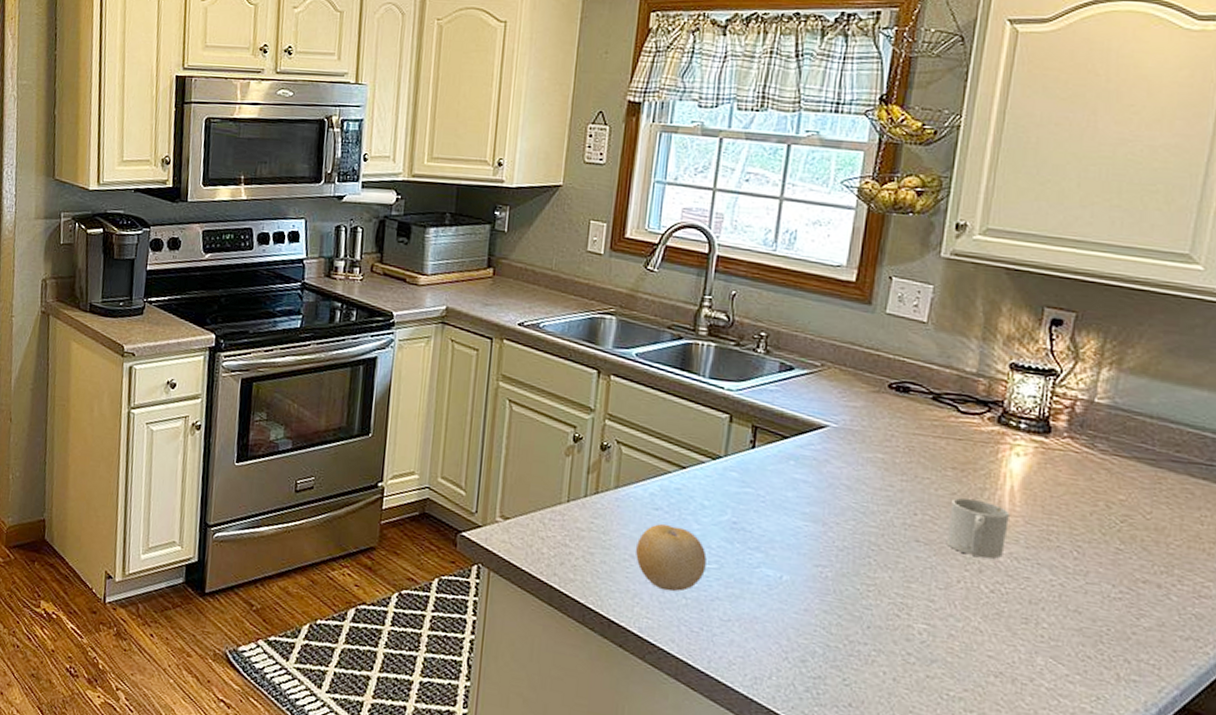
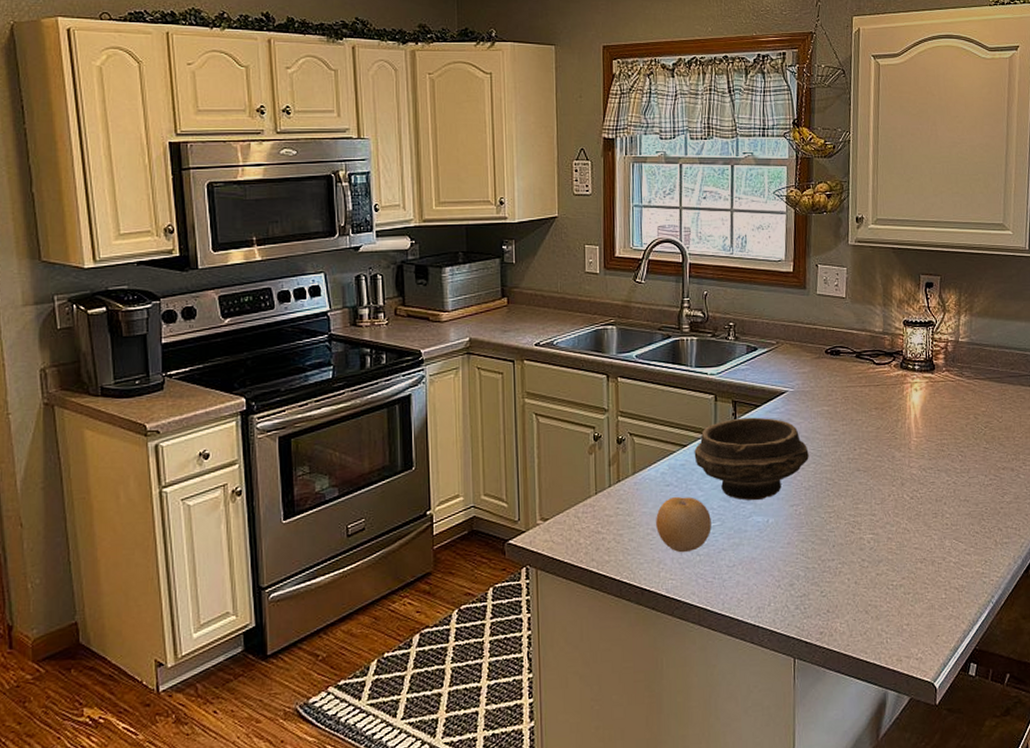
bowl: none [694,446,849,550] -> present [694,417,809,500]
mug: present [946,497,1010,560] -> none [877,429,917,474]

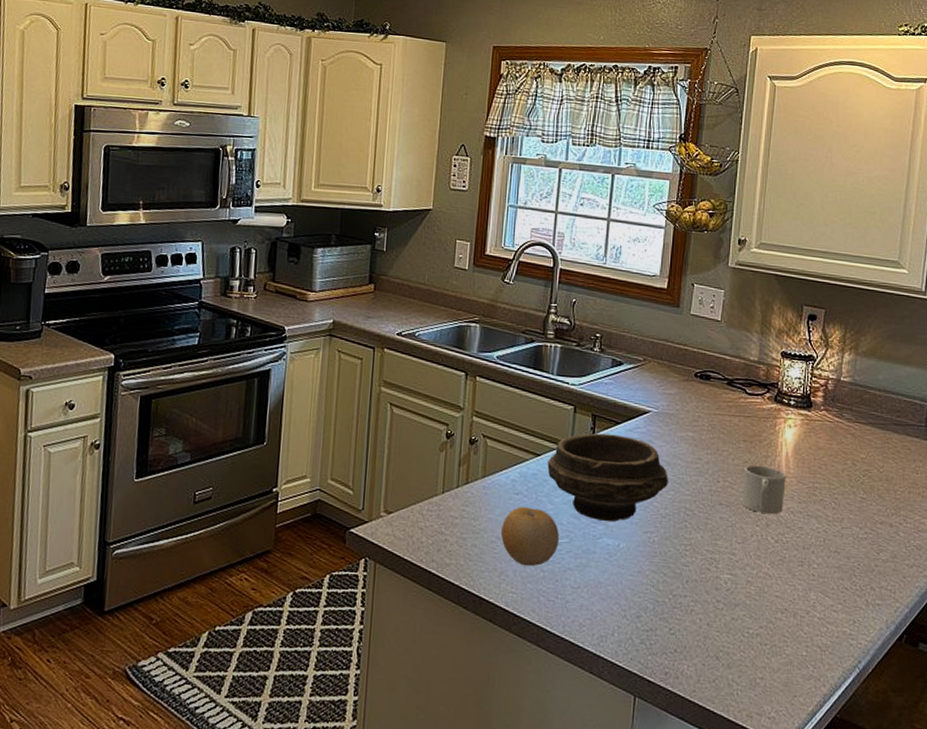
mug: none [877,429,917,474] -> present [741,465,786,515]

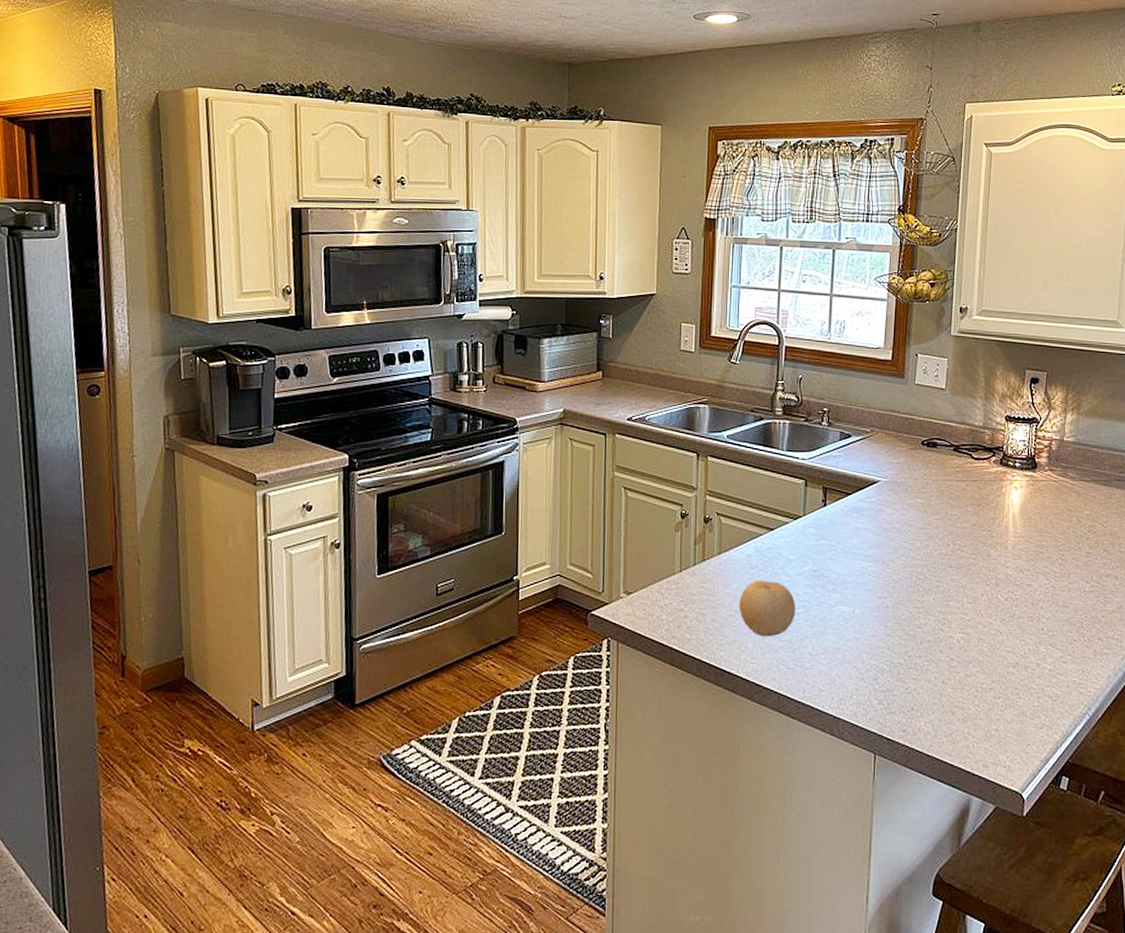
bowl: present [547,433,668,522] -> none [781,505,900,589]
mug: present [741,465,786,515] -> none [971,527,1014,574]

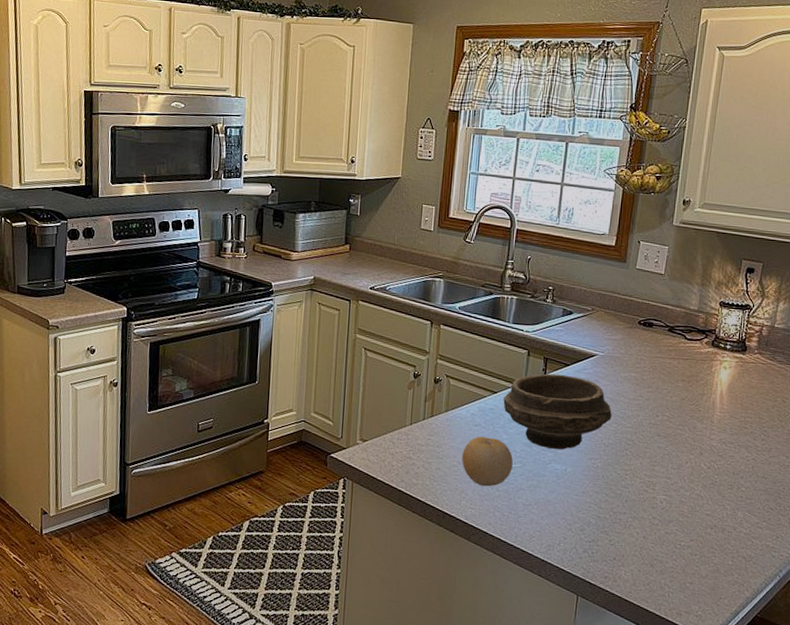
bowl: none [781,505,900,589] -> present [503,373,612,450]

